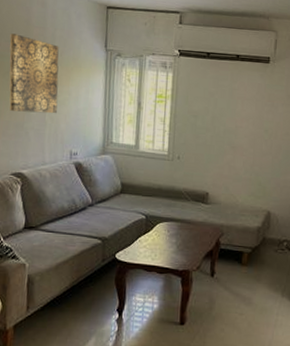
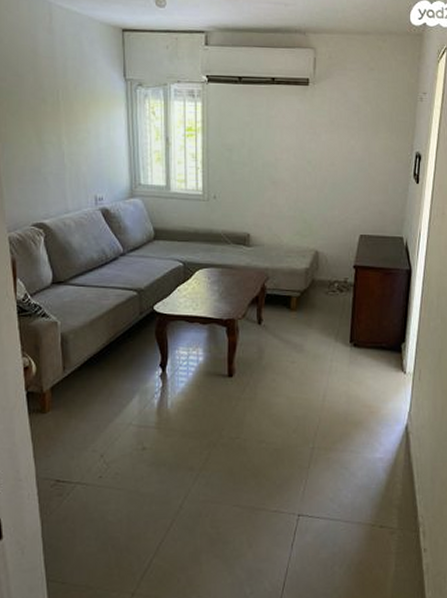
wall art: present [9,33,59,114] -> none [16,66,78,156]

